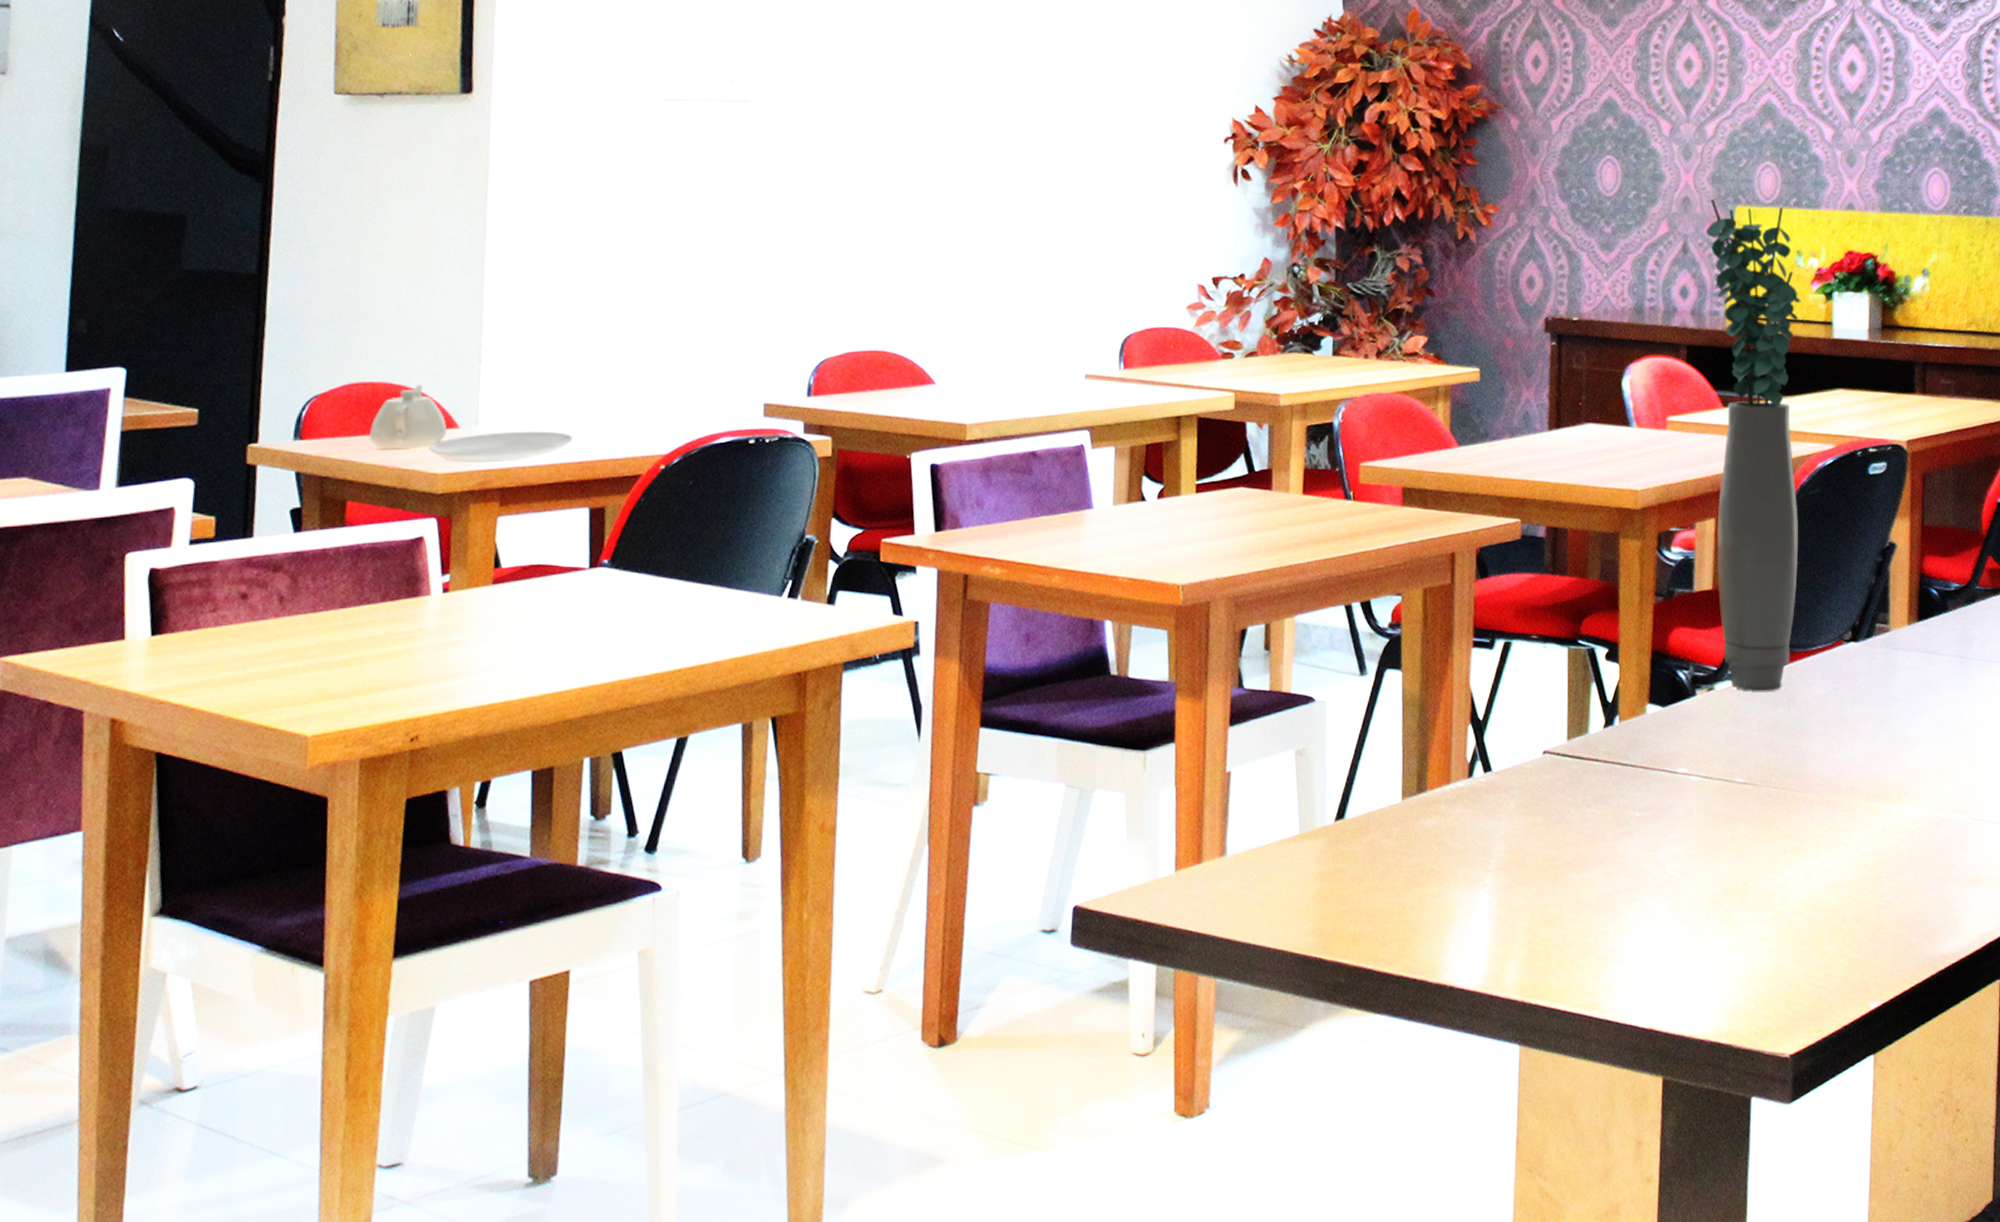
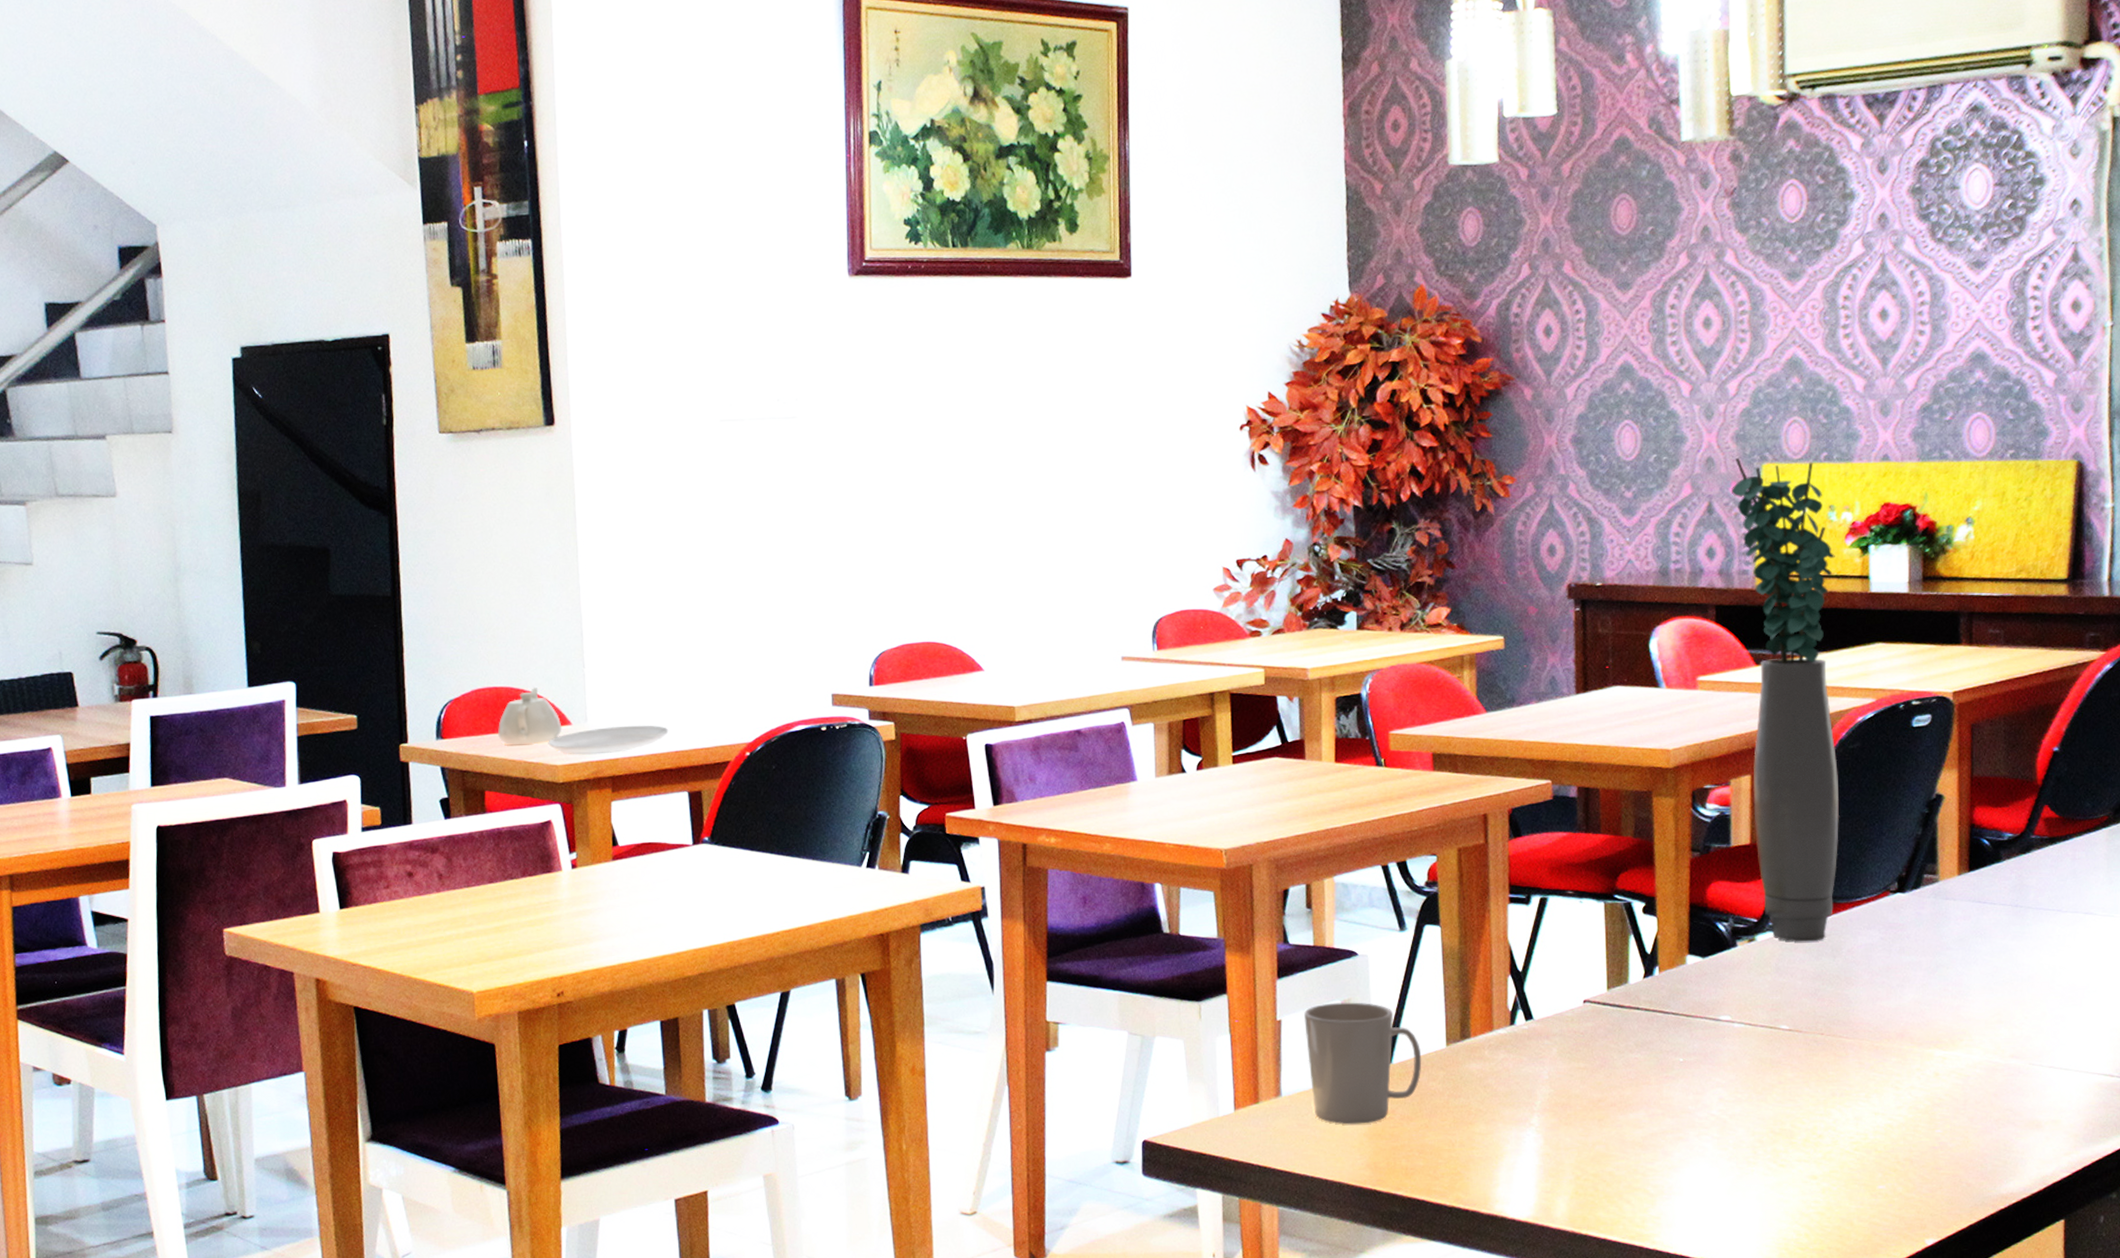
mug: none [1255,752,1376,886] -> present [1304,1002,1422,1125]

